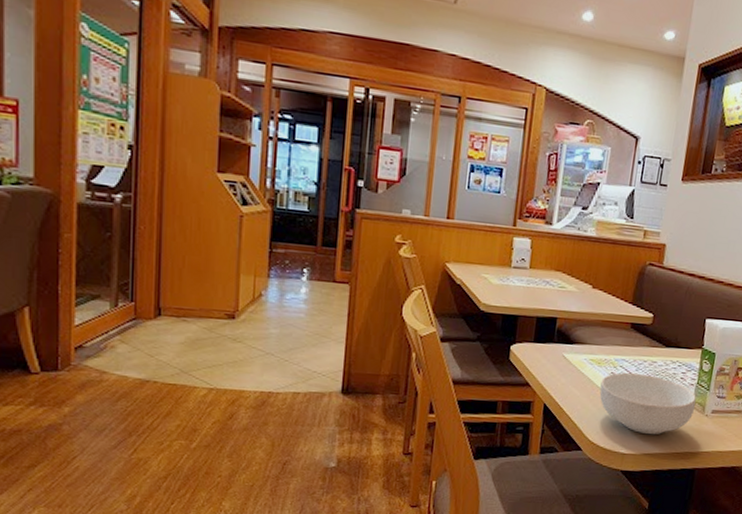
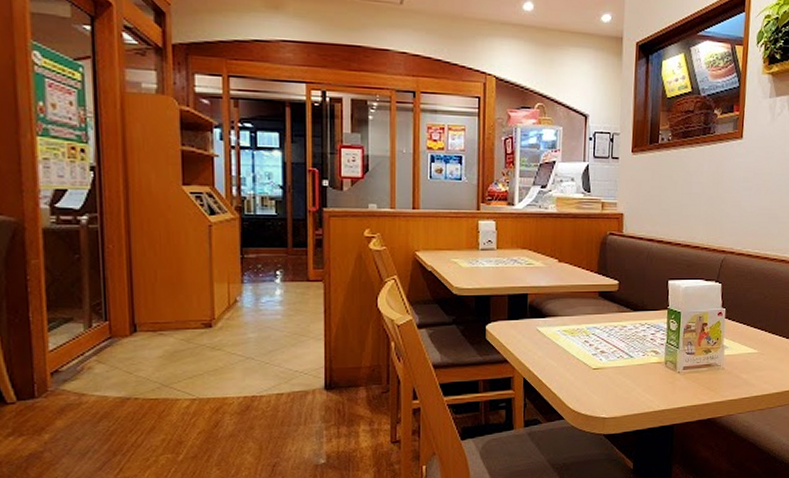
cereal bowl: present [599,373,696,435] -> none [575,339,667,397]

